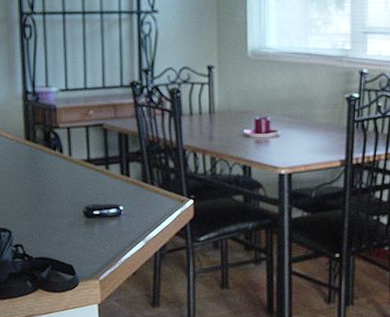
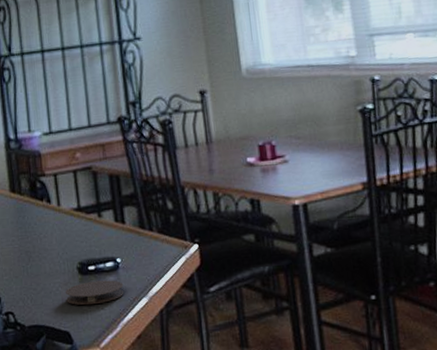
coaster: none [71,224,124,244] -> present [66,280,124,305]

